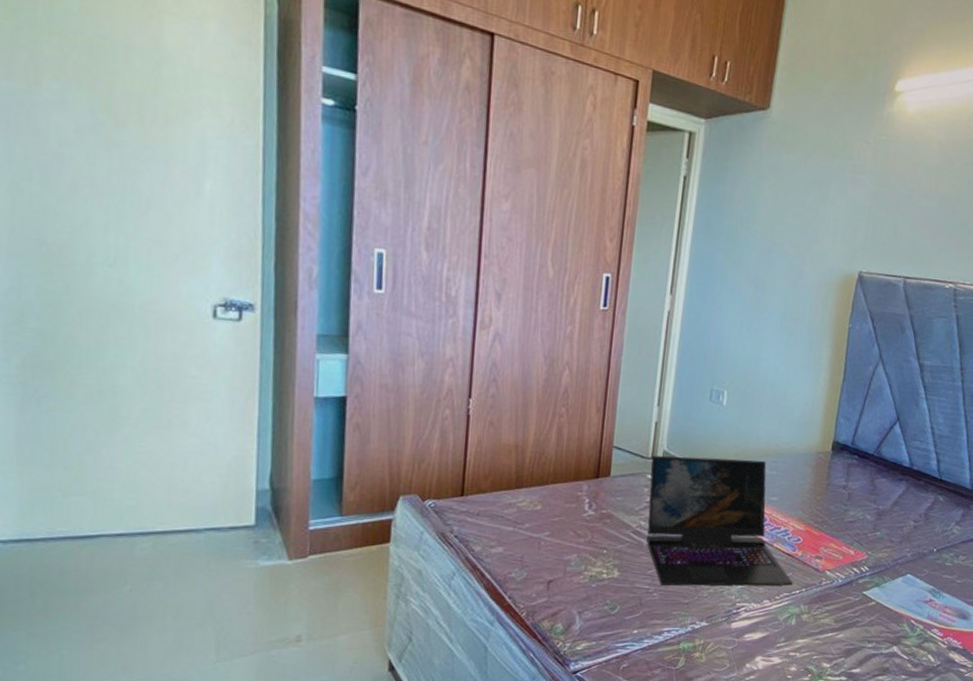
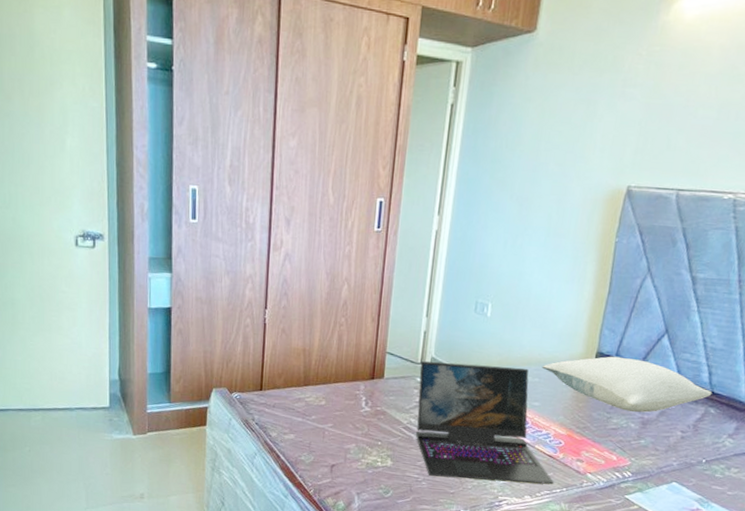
pillow: none [779,445,941,503] -> present [541,356,713,413]

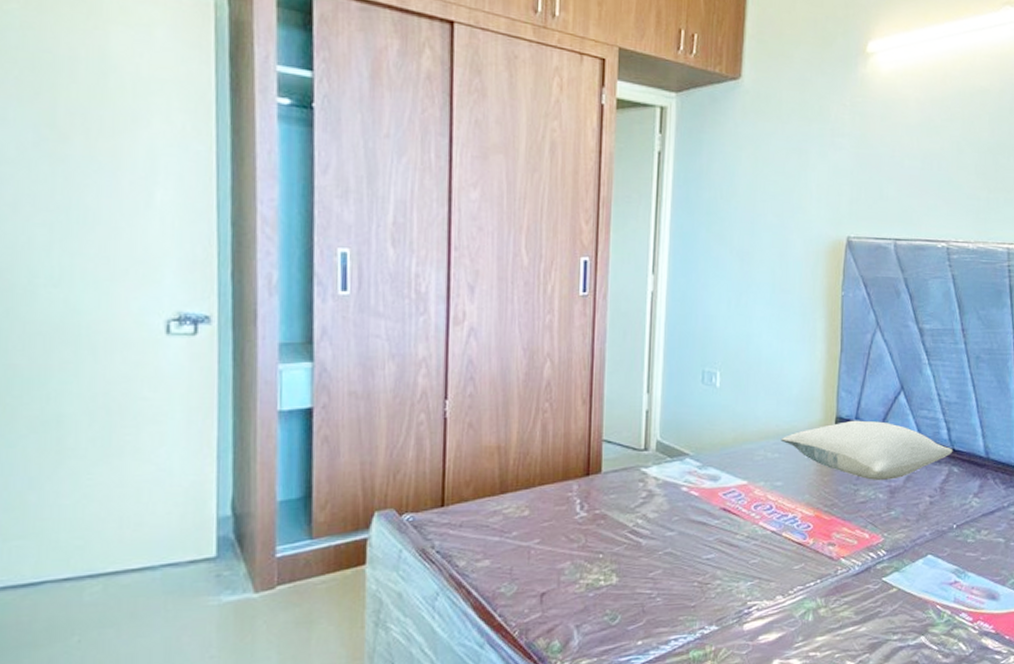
laptop: present [416,361,554,485] -> none [644,443,806,588]

